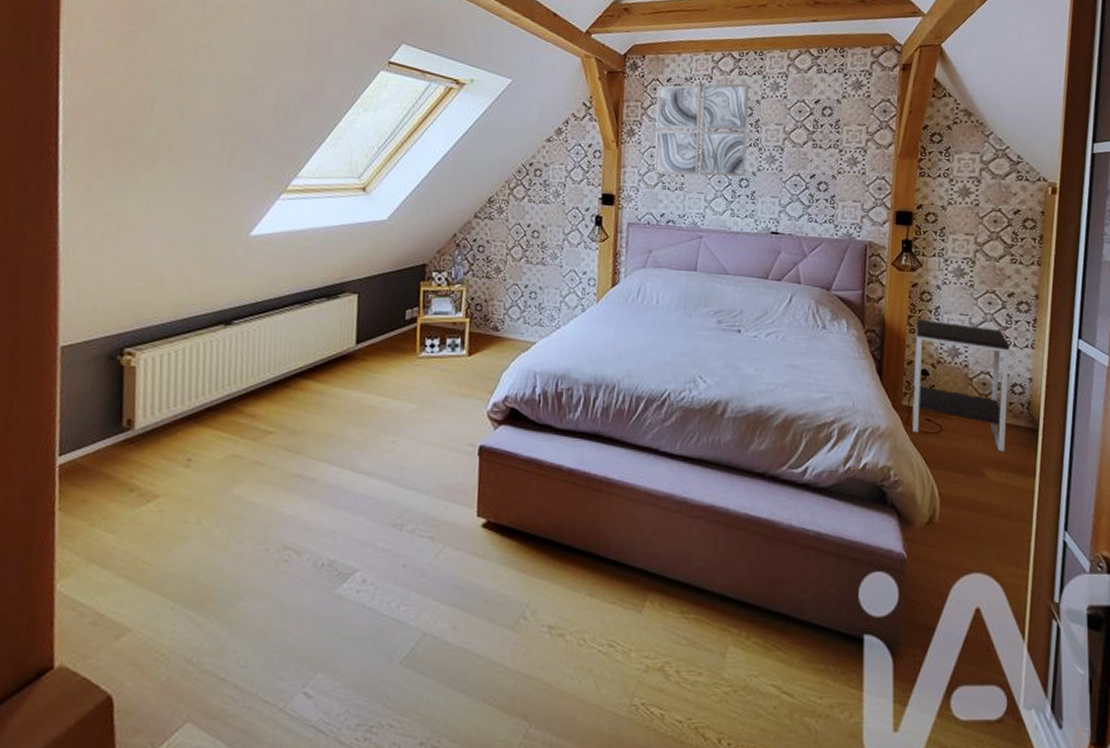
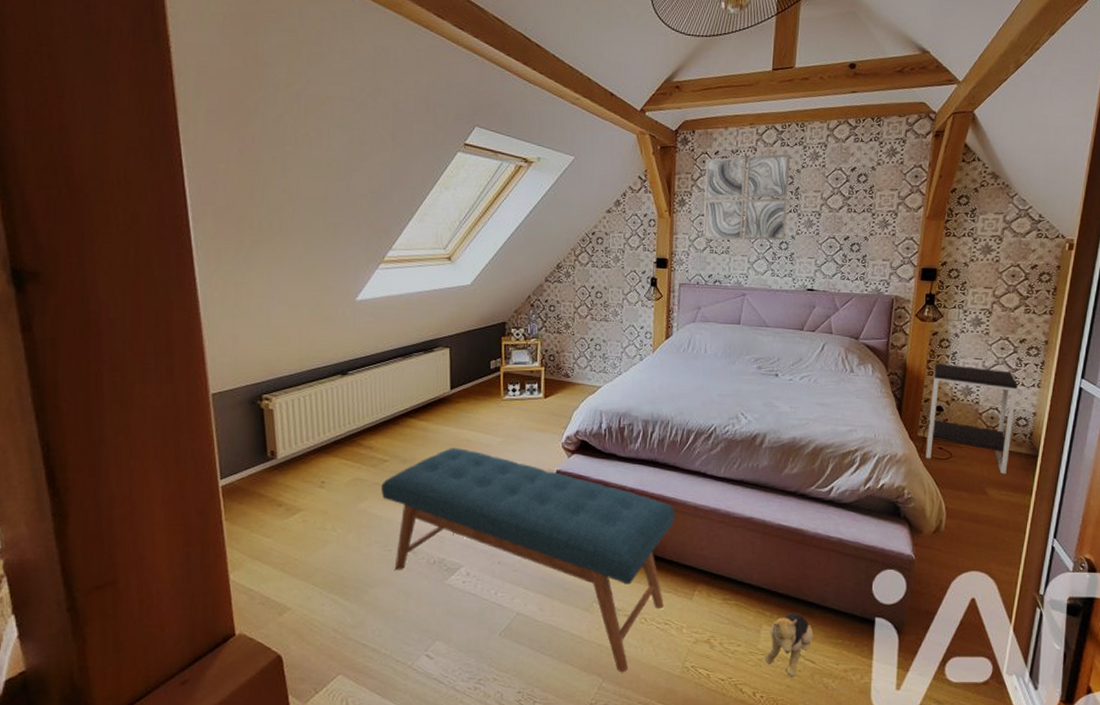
bench: none [261,415,622,714] -> present [381,447,675,673]
plush toy: none [731,628,790,716] -> present [764,612,814,677]

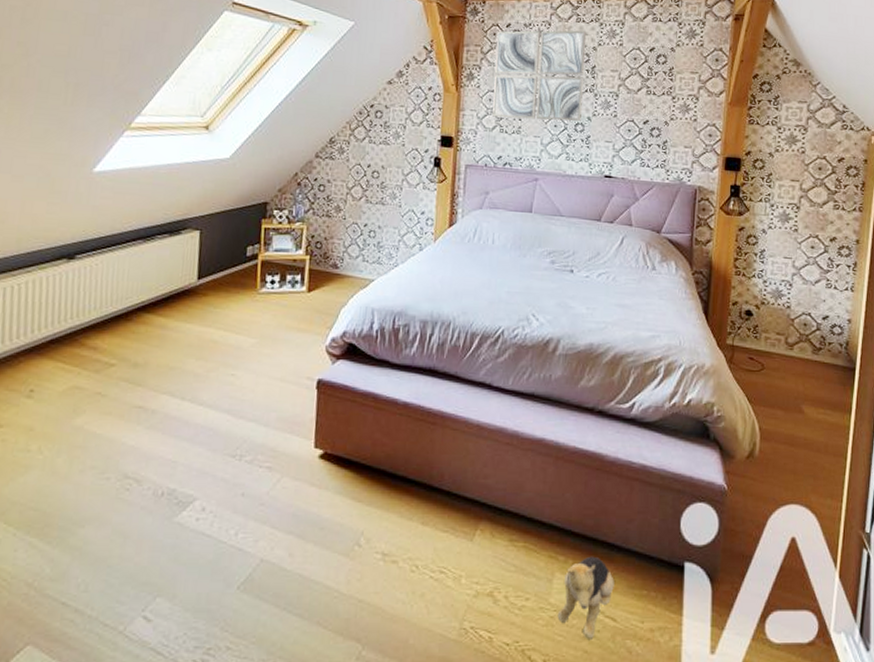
bench: present [381,447,675,673] -> none [103,349,455,637]
side table: present [926,363,1018,474] -> none [736,261,830,390]

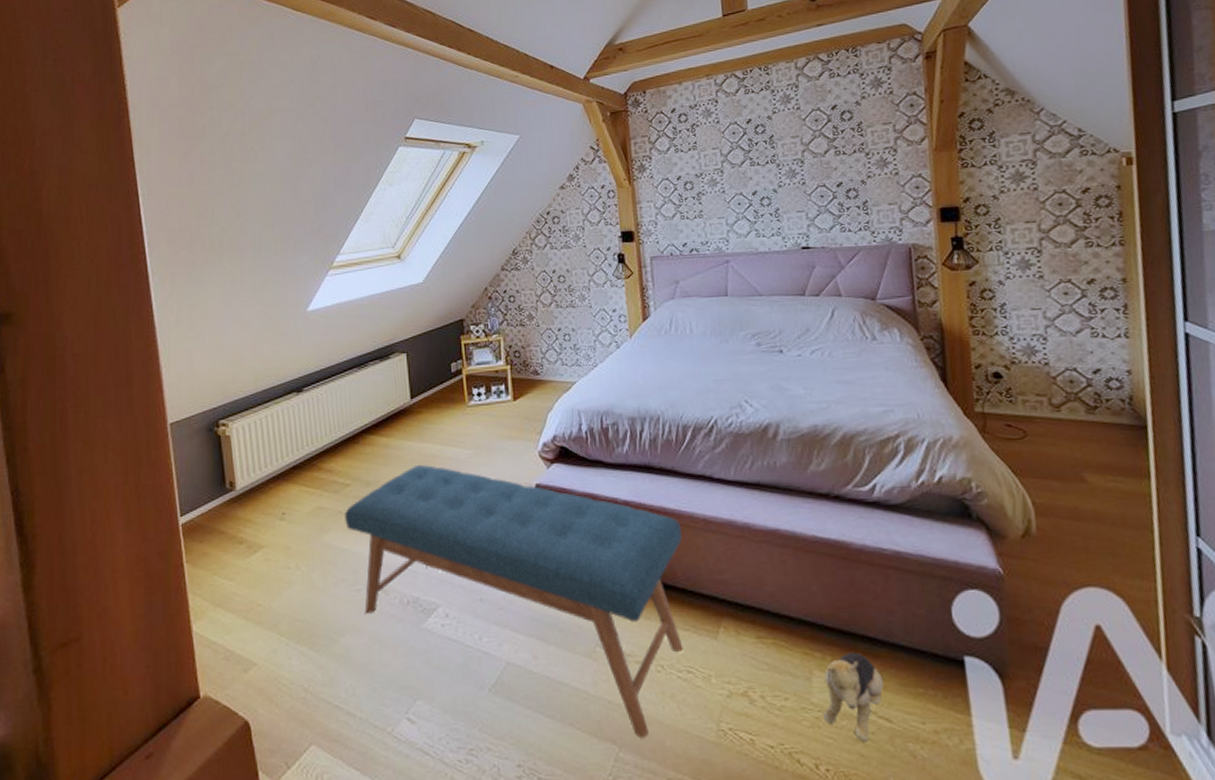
bench: none [103,349,455,637] -> present [345,464,683,739]
wall art: present [492,30,587,122] -> none [662,102,766,205]

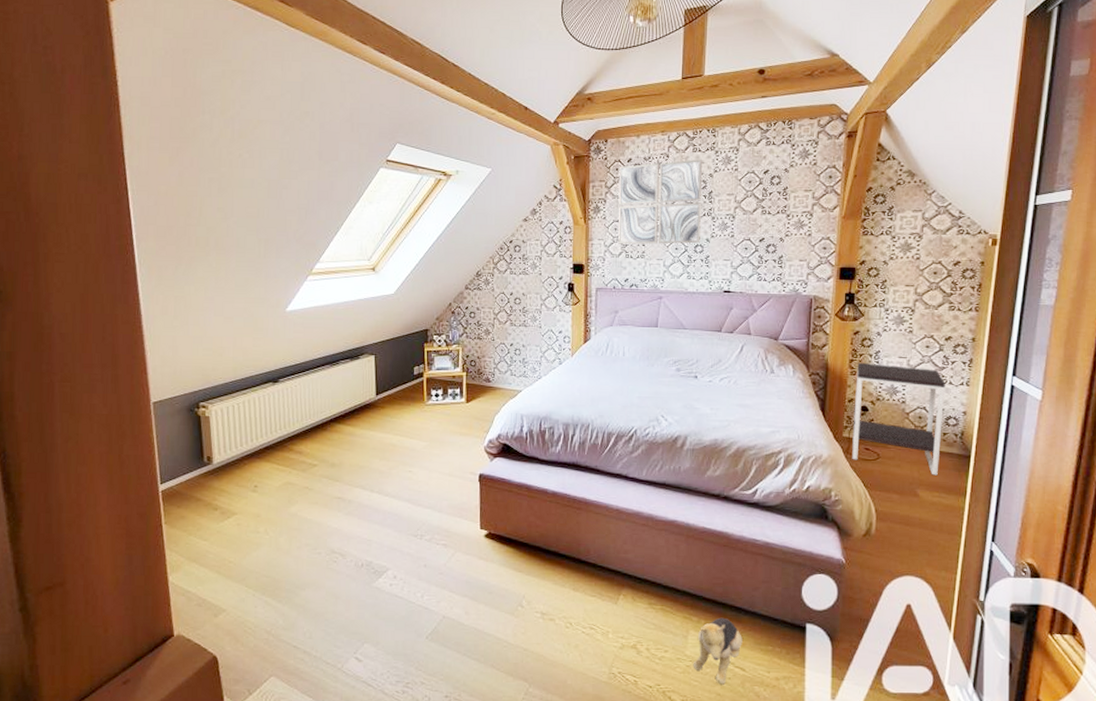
bench: present [345,464,683,739] -> none [311,451,597,678]
wall art: none [662,102,766,205] -> present [618,159,703,245]
side table: none [979,318,1108,454] -> present [852,362,945,476]

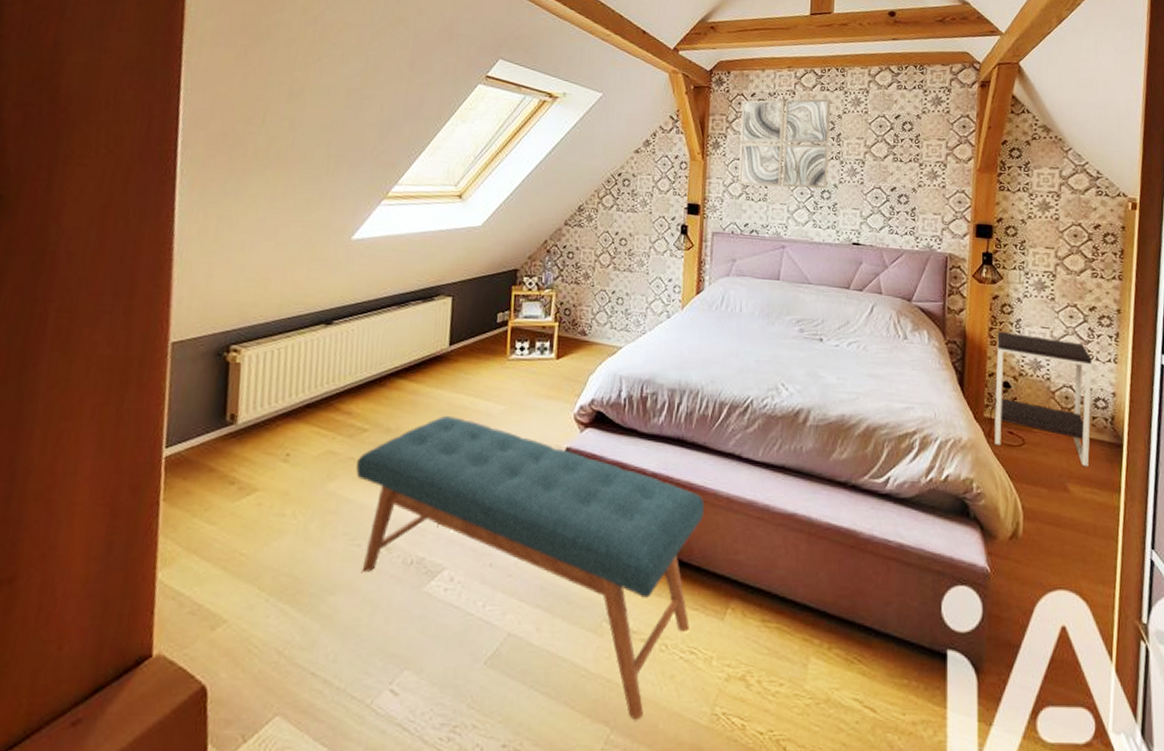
bench: none [311,451,597,678] -> present [356,415,704,721]
plush toy: present [693,617,742,685] -> none [813,640,873,731]

